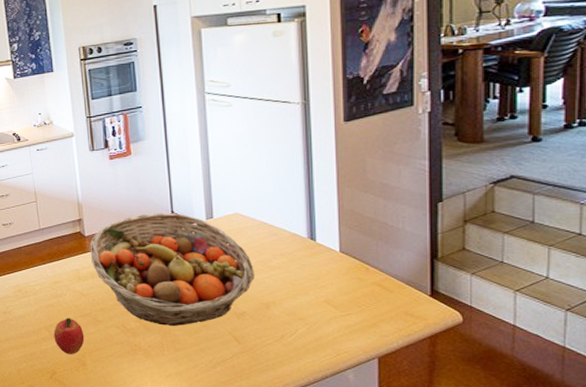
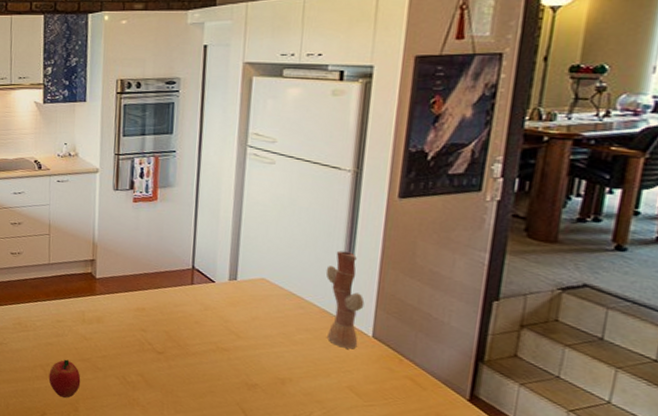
fruit basket: present [89,213,255,326] -> none [98,264,274,388]
vase: none [290,177,329,266] -> present [325,250,365,349]

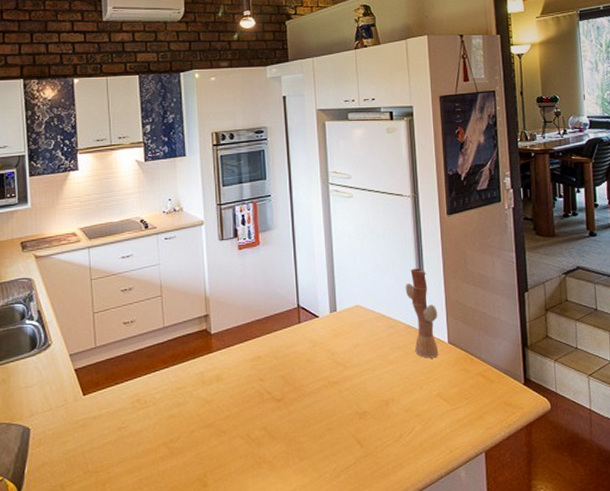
apple: present [48,359,81,398] -> none [173,429,207,474]

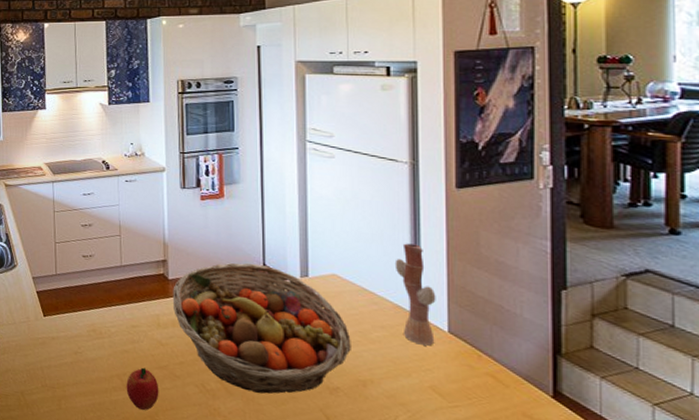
apple: none [173,429,207,474] -> present [126,367,159,410]
fruit basket: none [215,306,375,432] -> present [172,263,351,394]

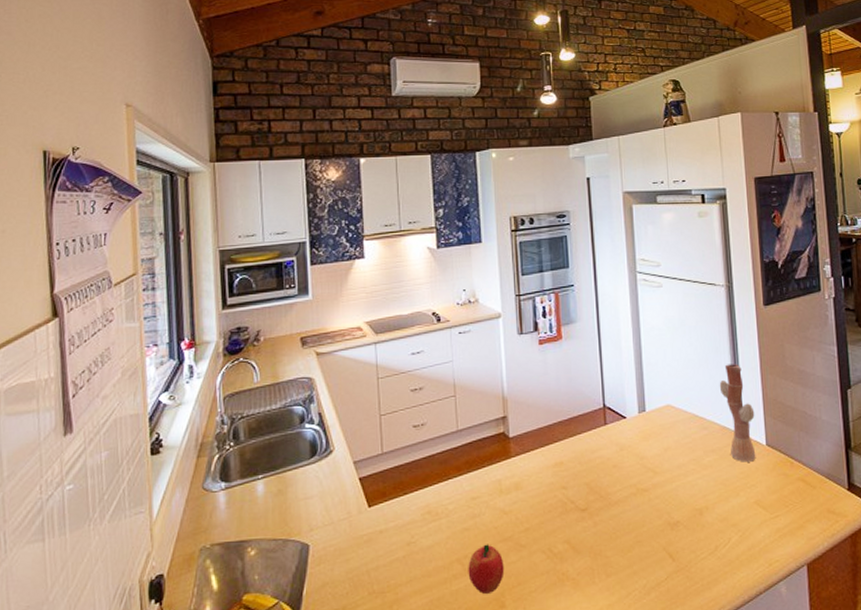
fruit basket: present [172,263,351,394] -> none [514,406,687,545]

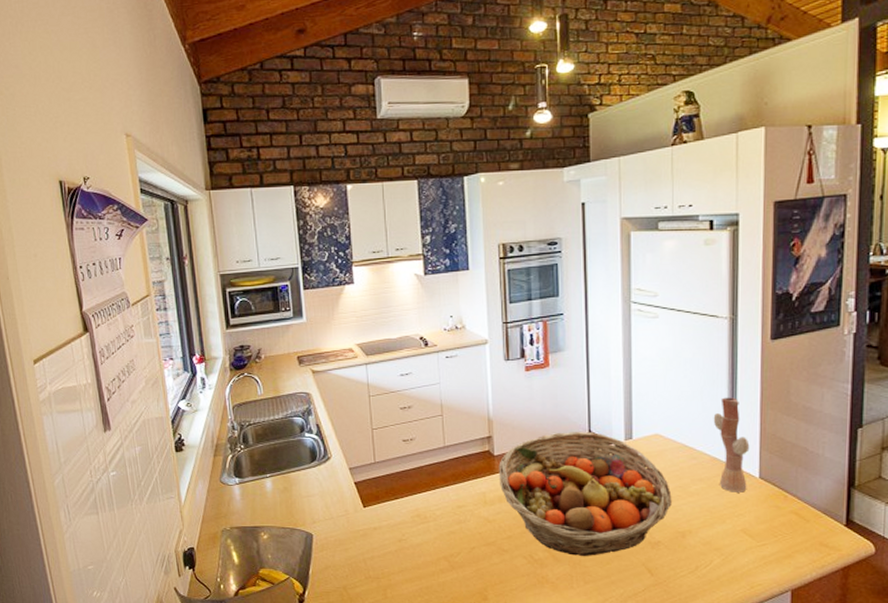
apple: present [468,544,505,594] -> none [454,546,488,587]
fruit basket: none [514,406,687,545] -> present [499,432,672,556]

